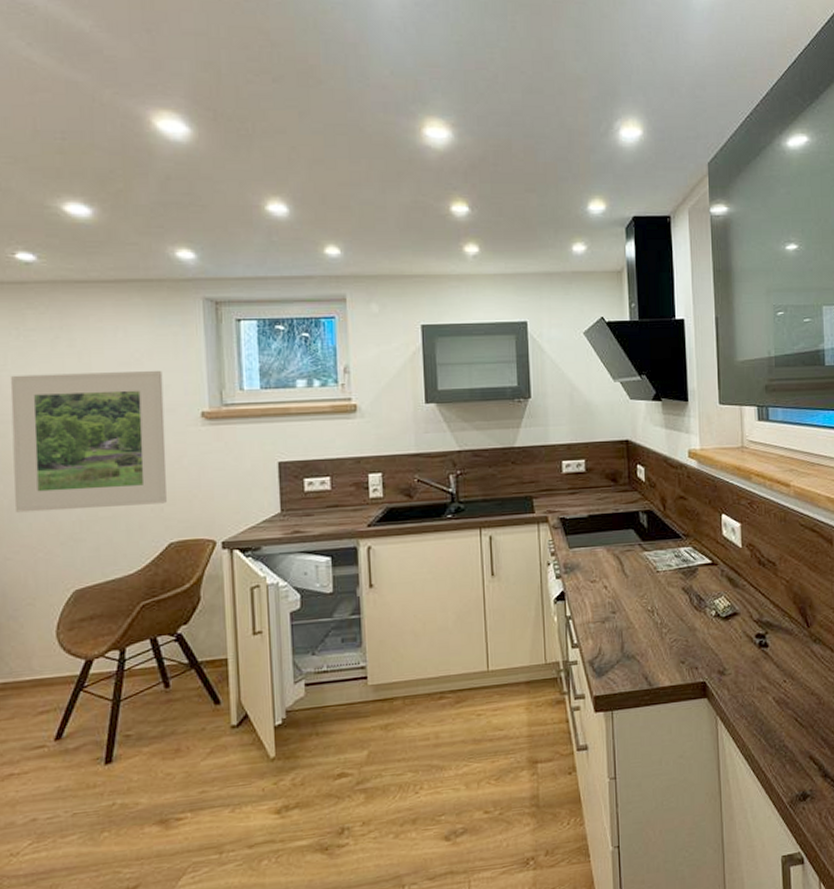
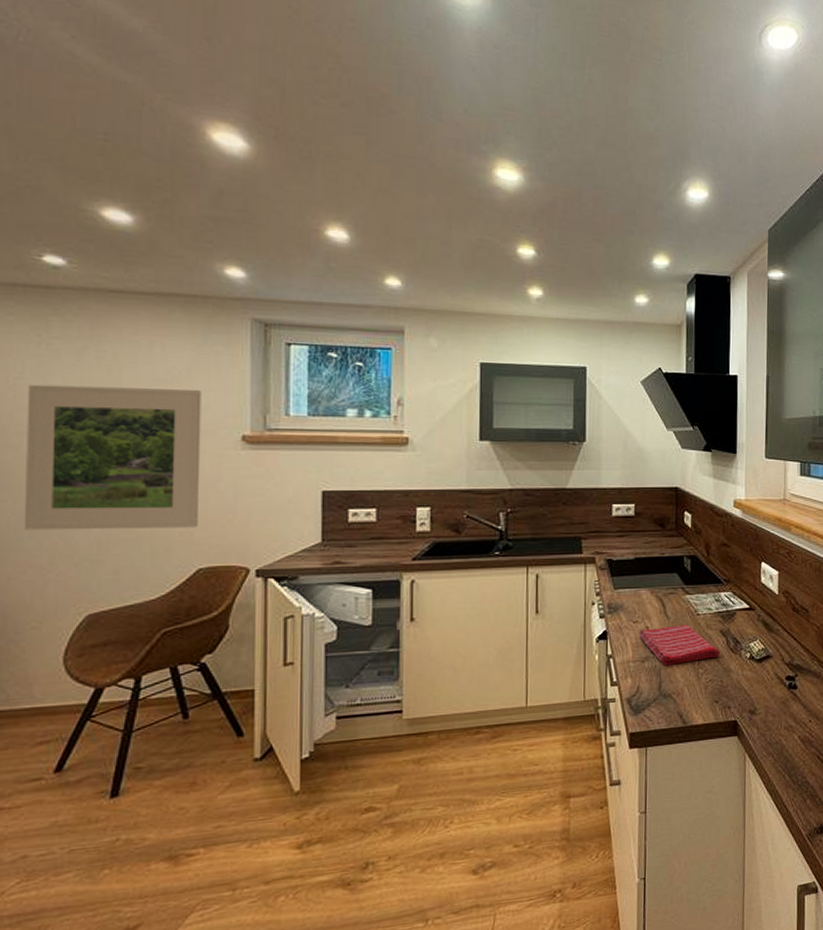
dish towel: none [597,582,683,626] -> present [639,624,719,665]

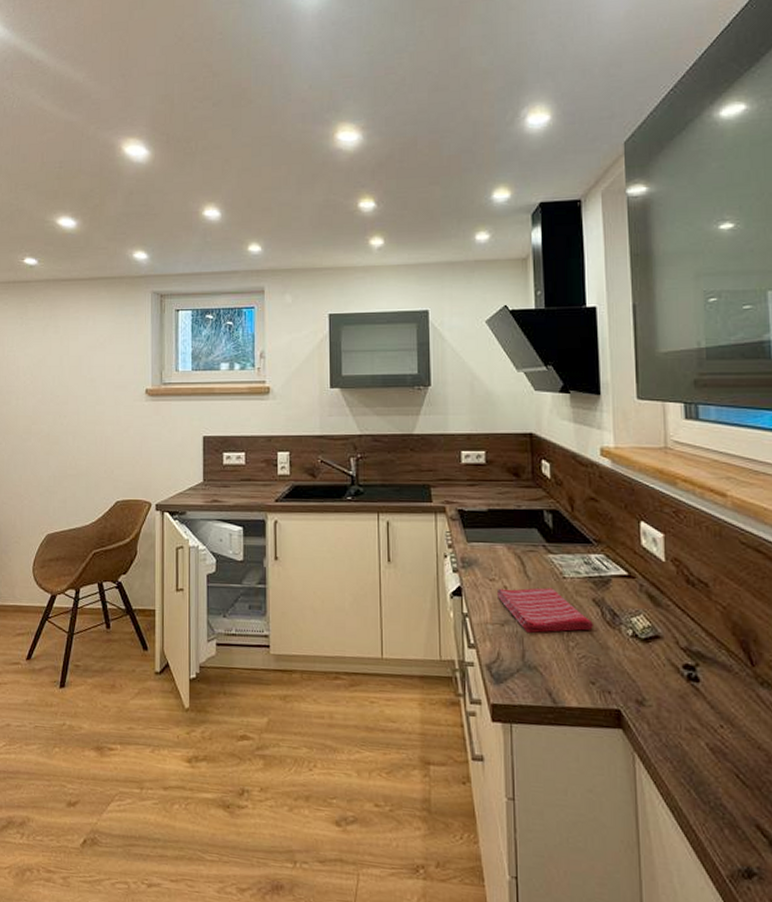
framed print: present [23,384,202,530] -> none [11,352,119,467]

